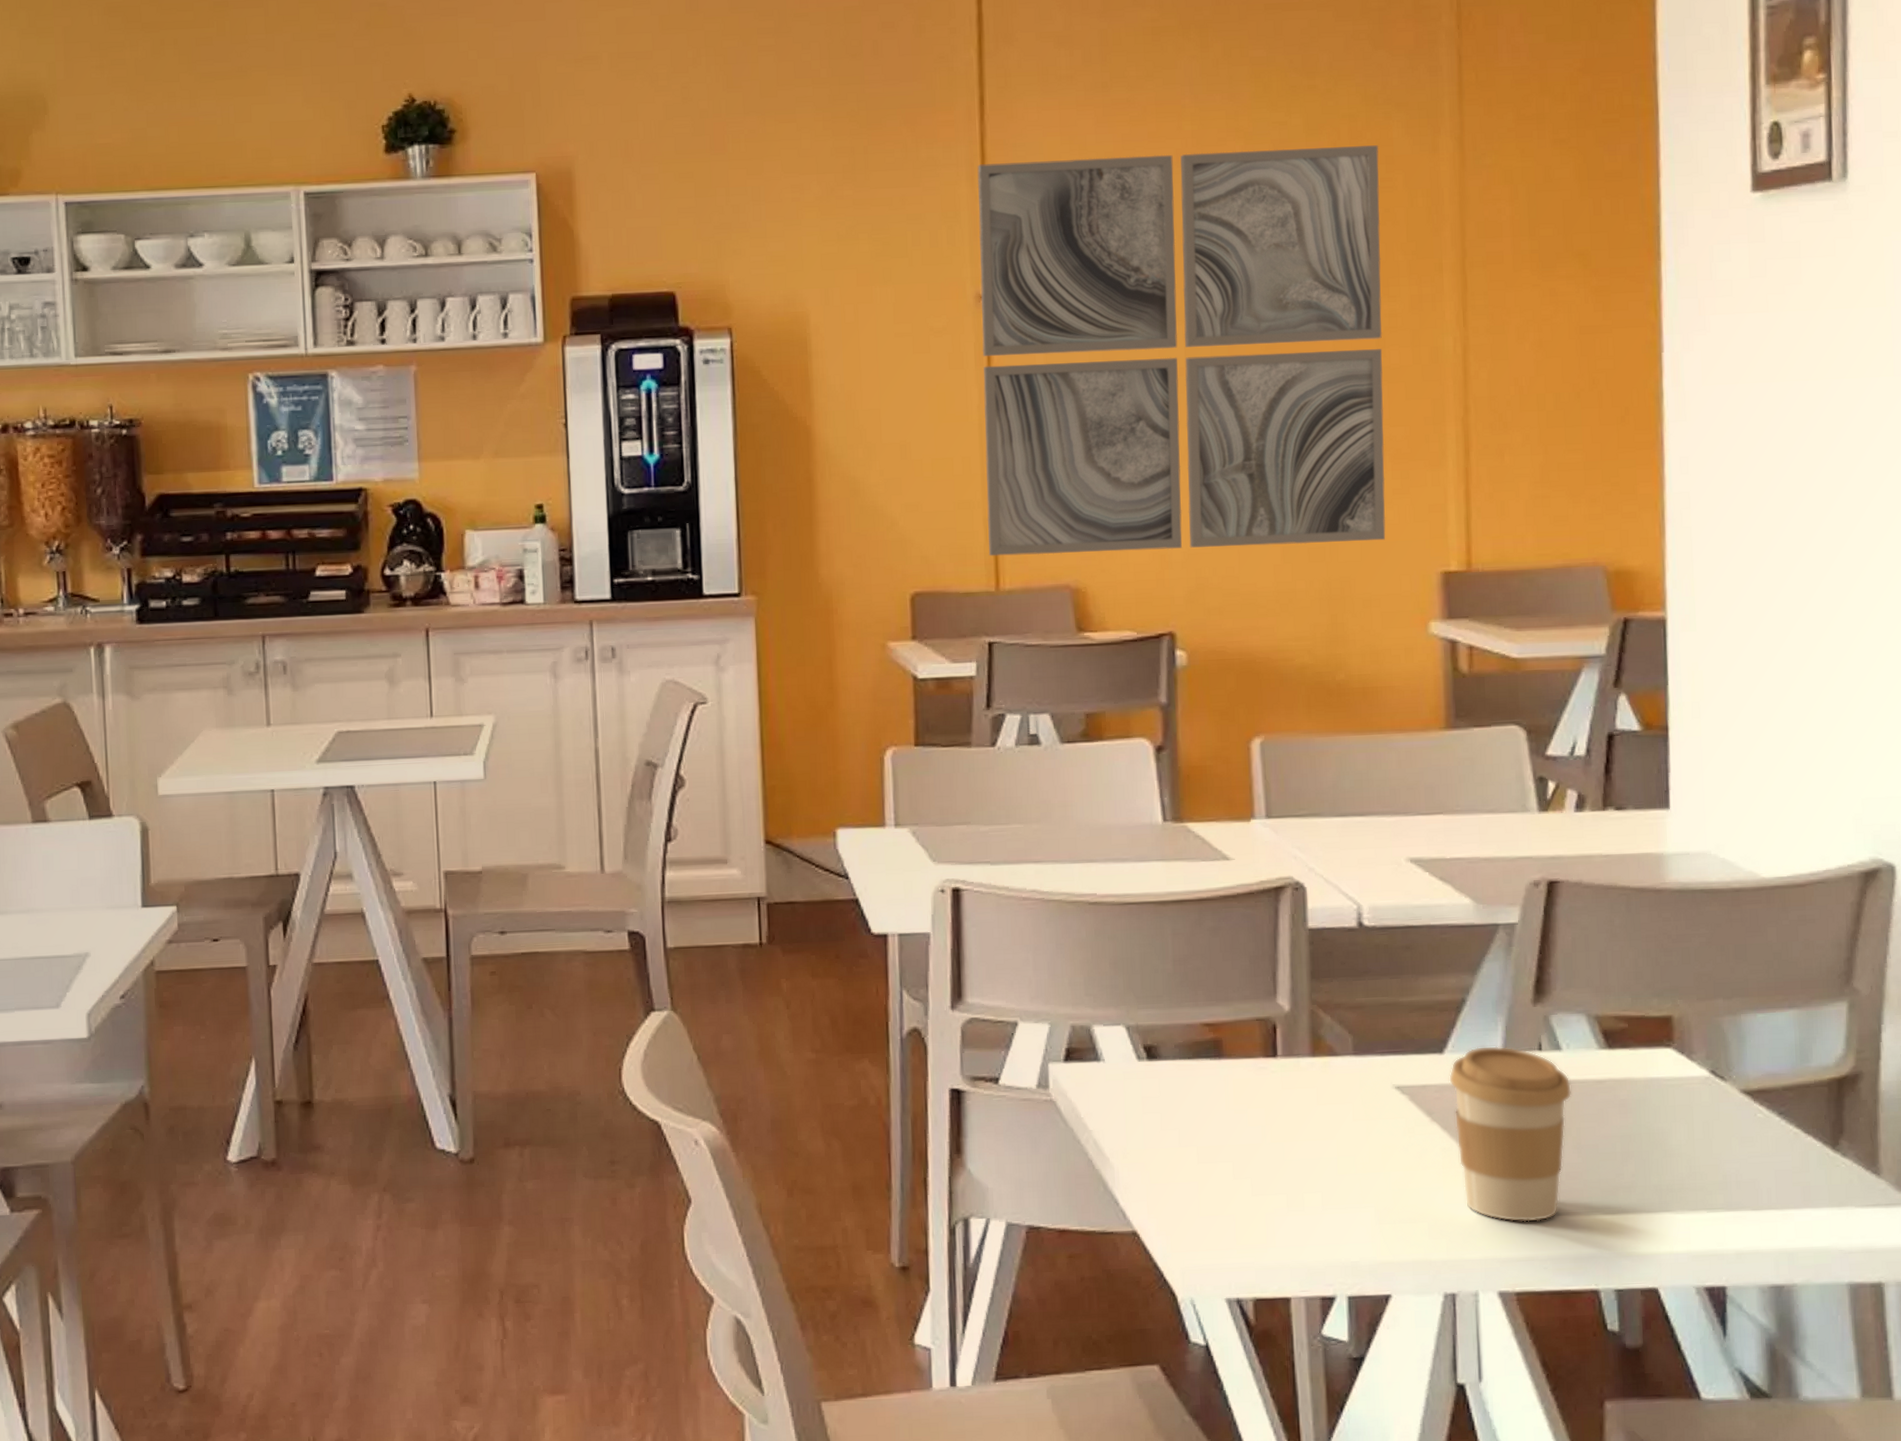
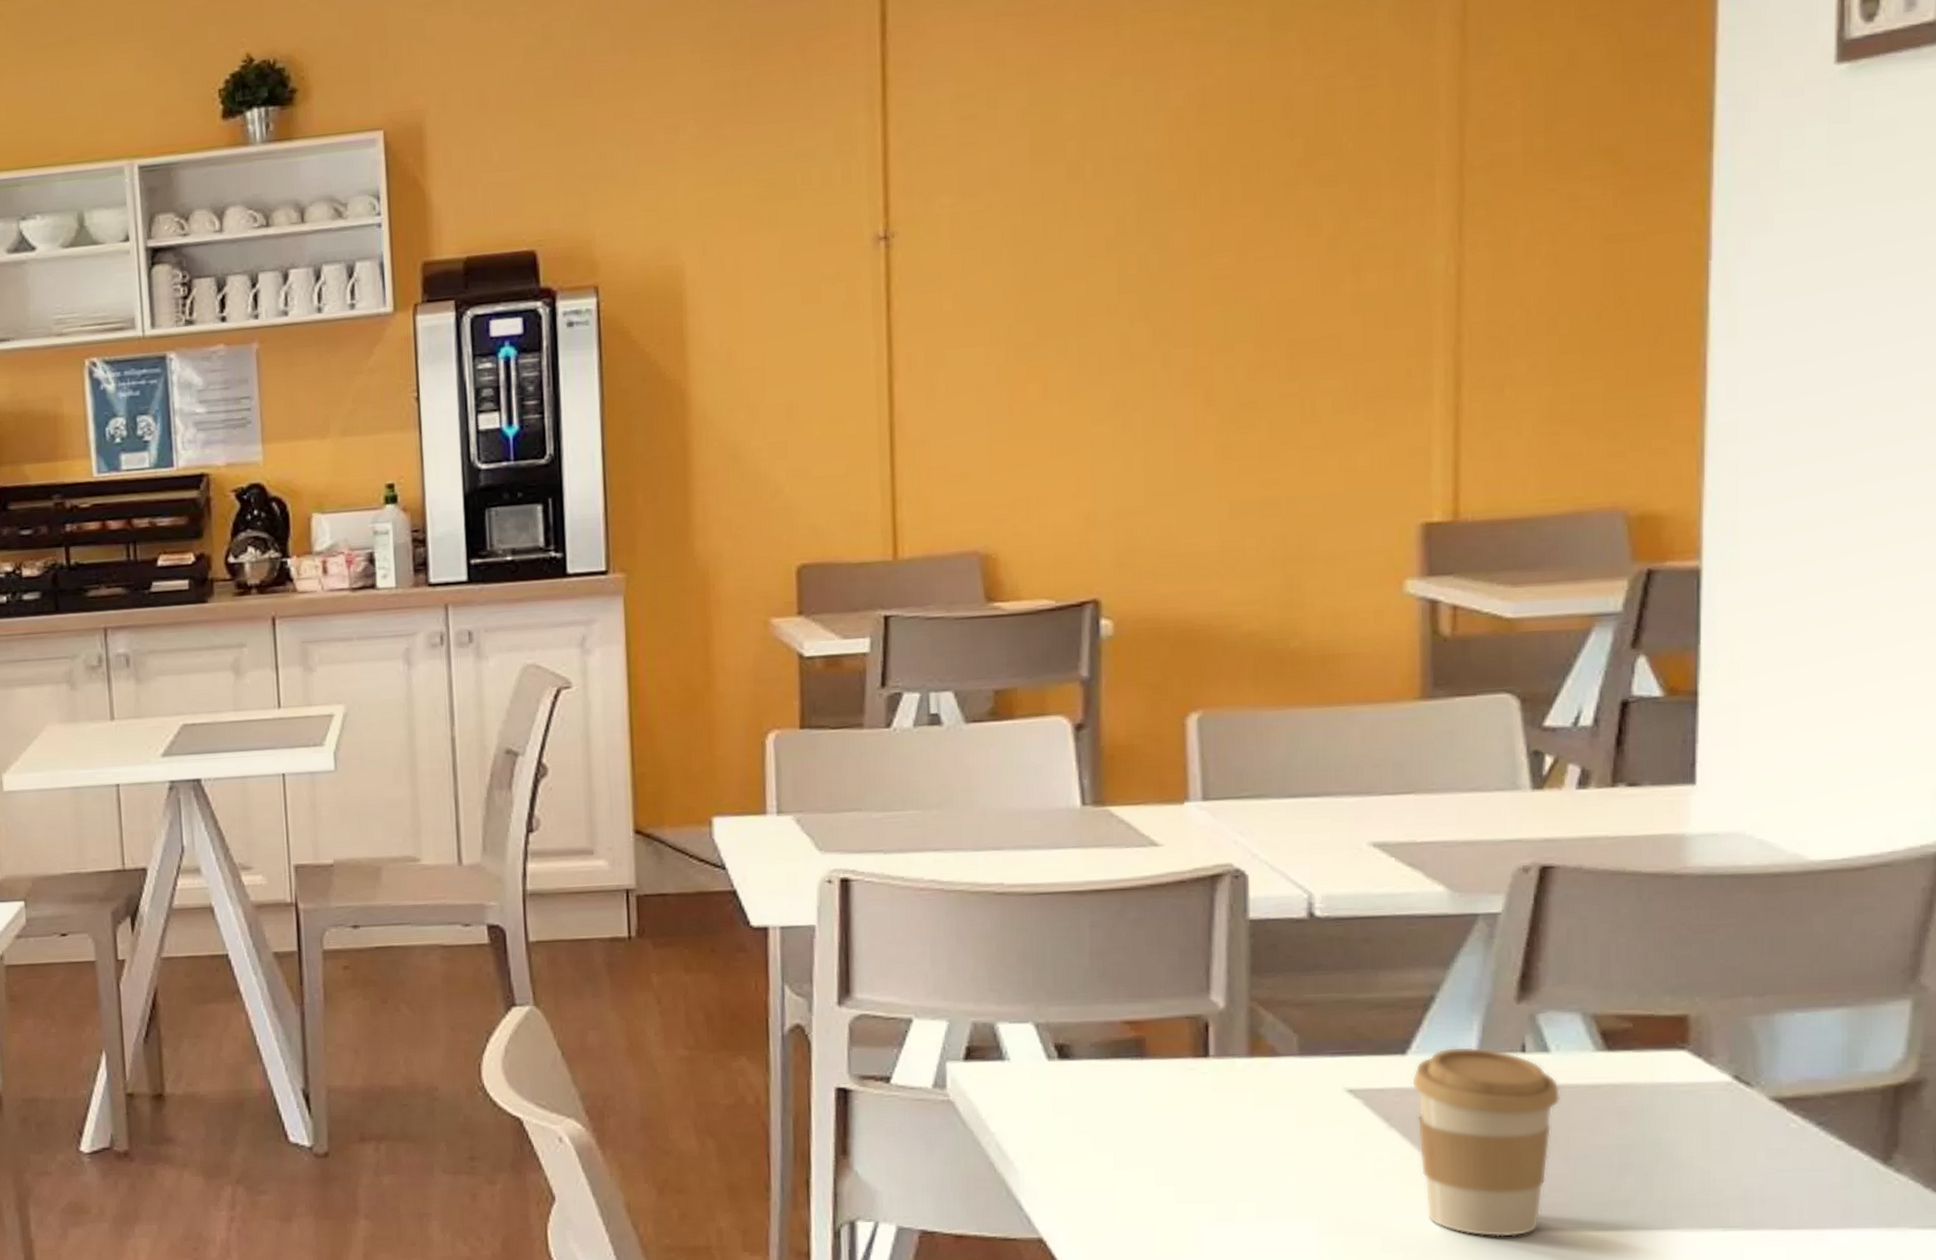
wall art: present [977,145,1386,556] -> none [877,38,1360,523]

